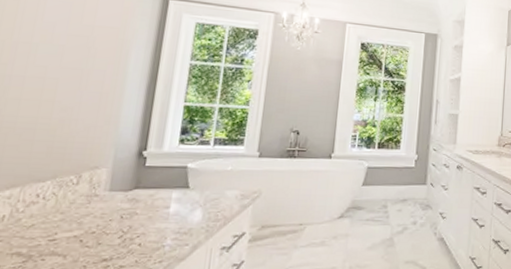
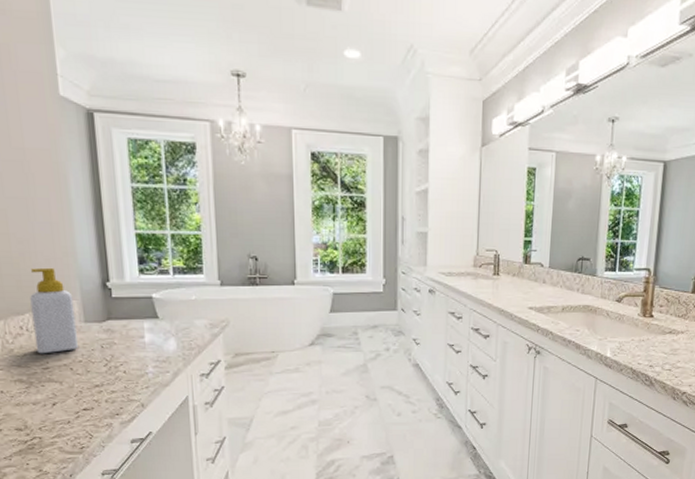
soap bottle: none [47,134,104,224] -> present [30,267,78,354]

